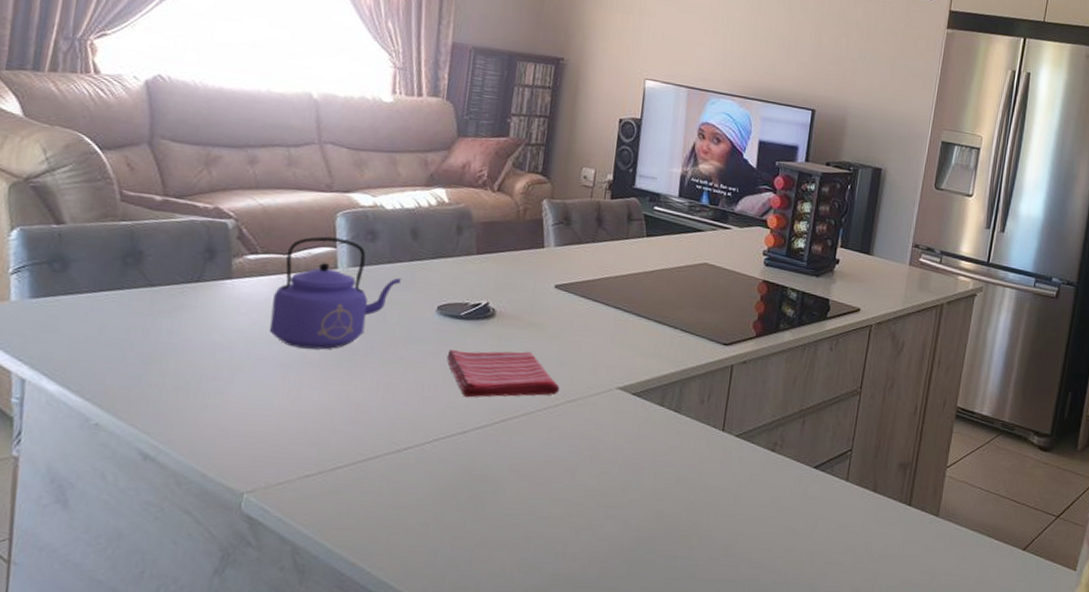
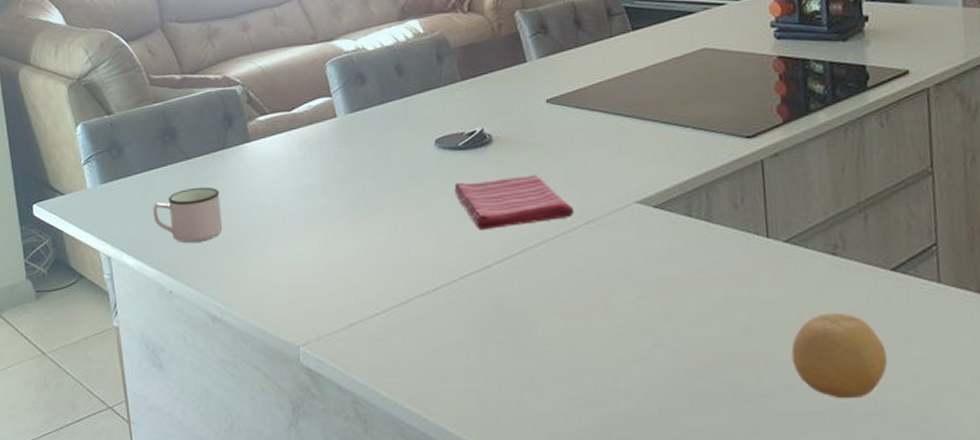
mug: none [92,317,183,375] -> present [153,186,223,242]
kettle: present [269,236,402,350] -> none [287,86,397,200]
fruit: none [721,498,797,571] -> present [791,312,888,399]

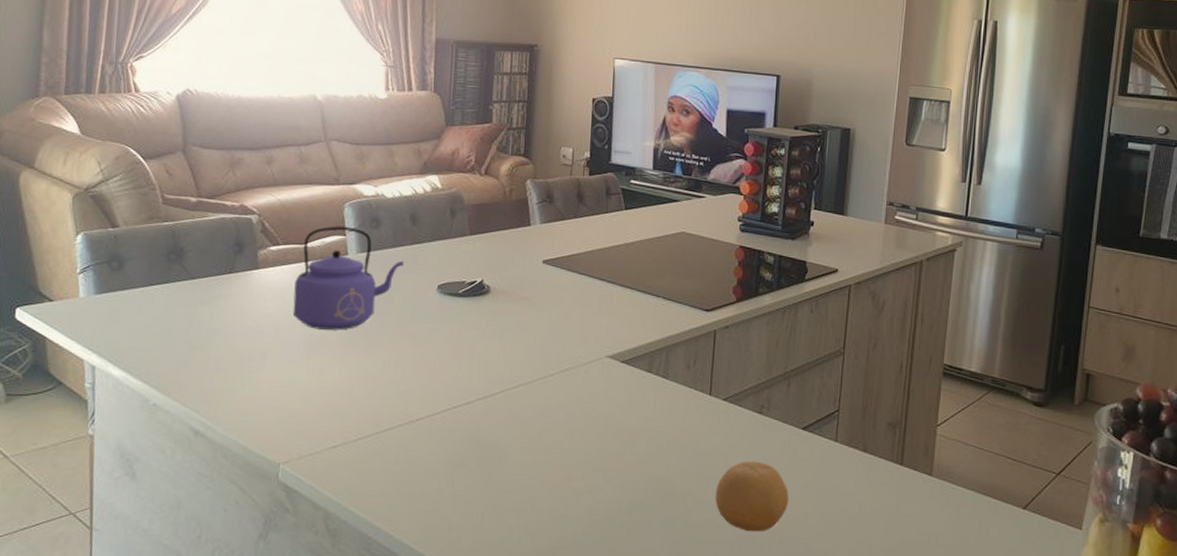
mug: present [153,186,223,242] -> none [147,306,221,359]
kettle: none [287,86,397,200] -> present [292,226,405,330]
dish towel: present [454,175,575,231] -> none [449,325,554,370]

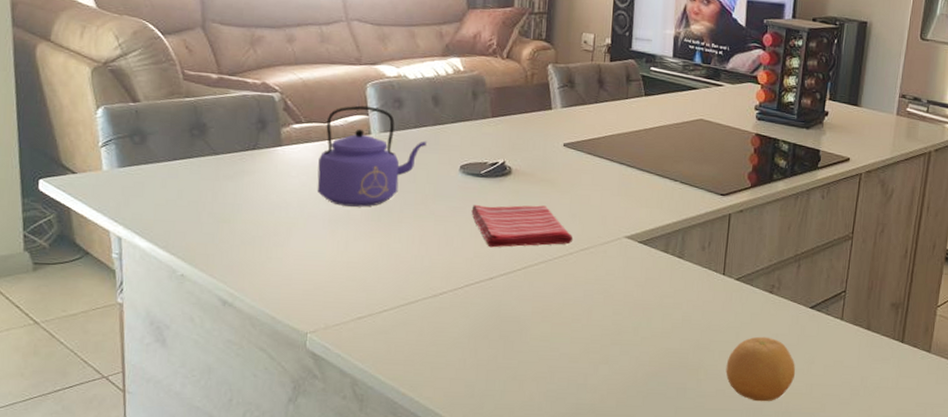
dish towel: none [449,325,554,370] -> present [471,205,574,248]

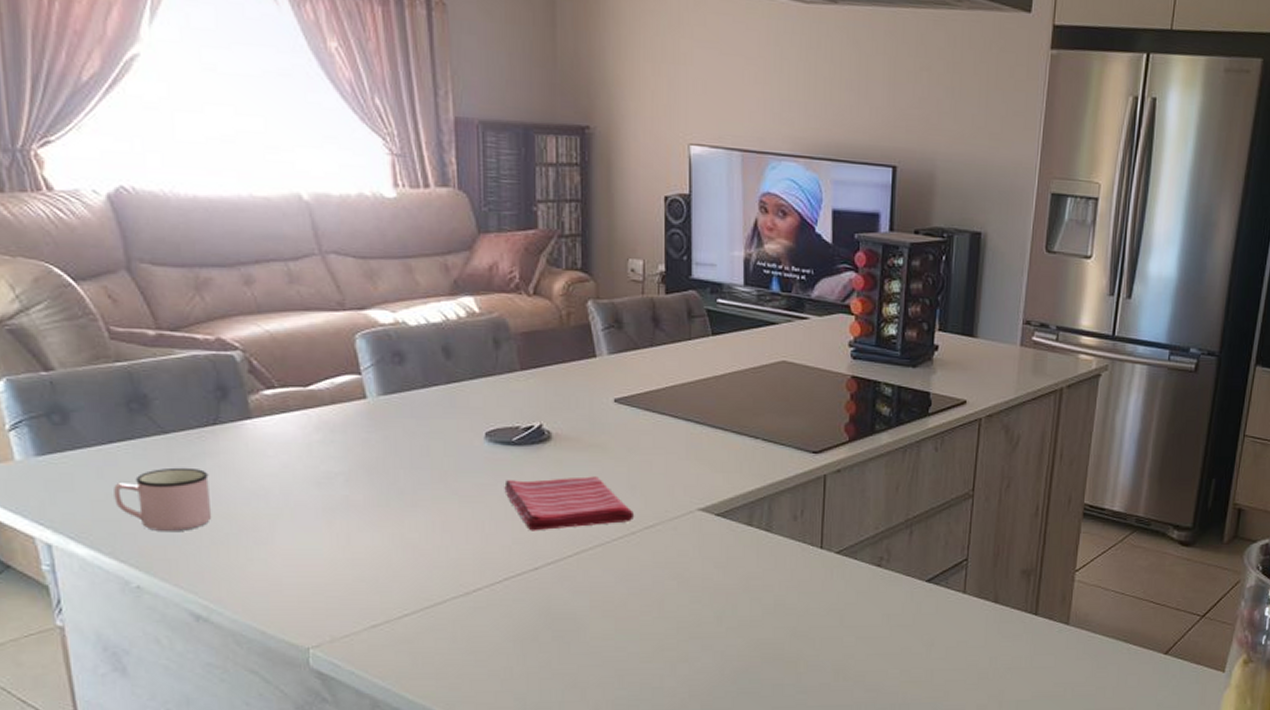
mug: none [172,181,245,232] -> present [114,467,212,531]
kettle: present [317,105,428,207] -> none [301,362,441,490]
fruit: present [726,336,796,402] -> none [830,618,913,694]

